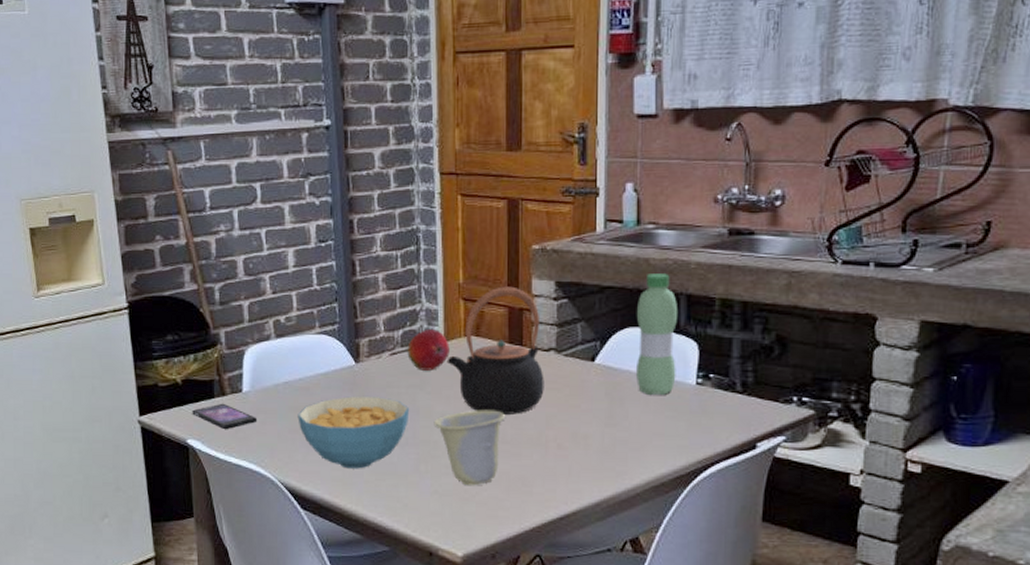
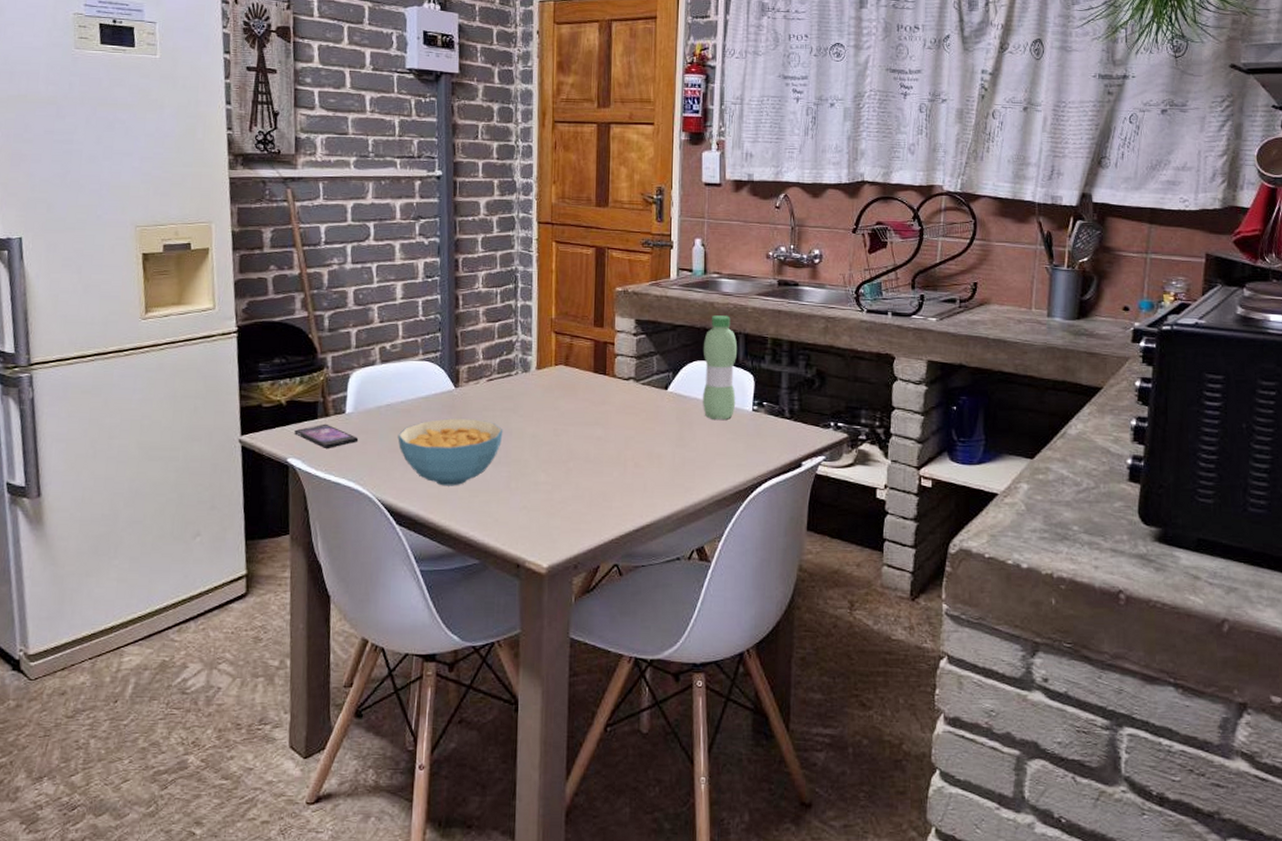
fruit: present [407,329,450,371] -> none [503,359,541,396]
cup: present [433,410,505,486] -> none [525,431,589,502]
teapot: present [447,286,544,414] -> none [538,322,624,436]

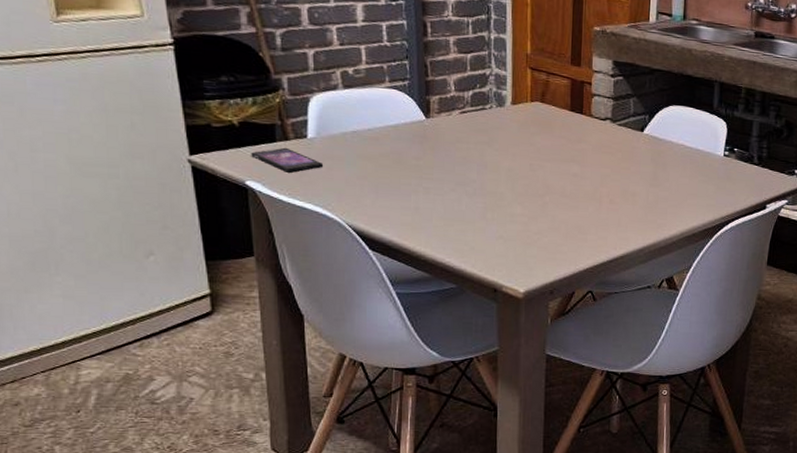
cereal bowl: present [398,418,503,486] -> none [366,148,478,215]
water bottle: present [703,315,737,421] -> none [677,62,712,163]

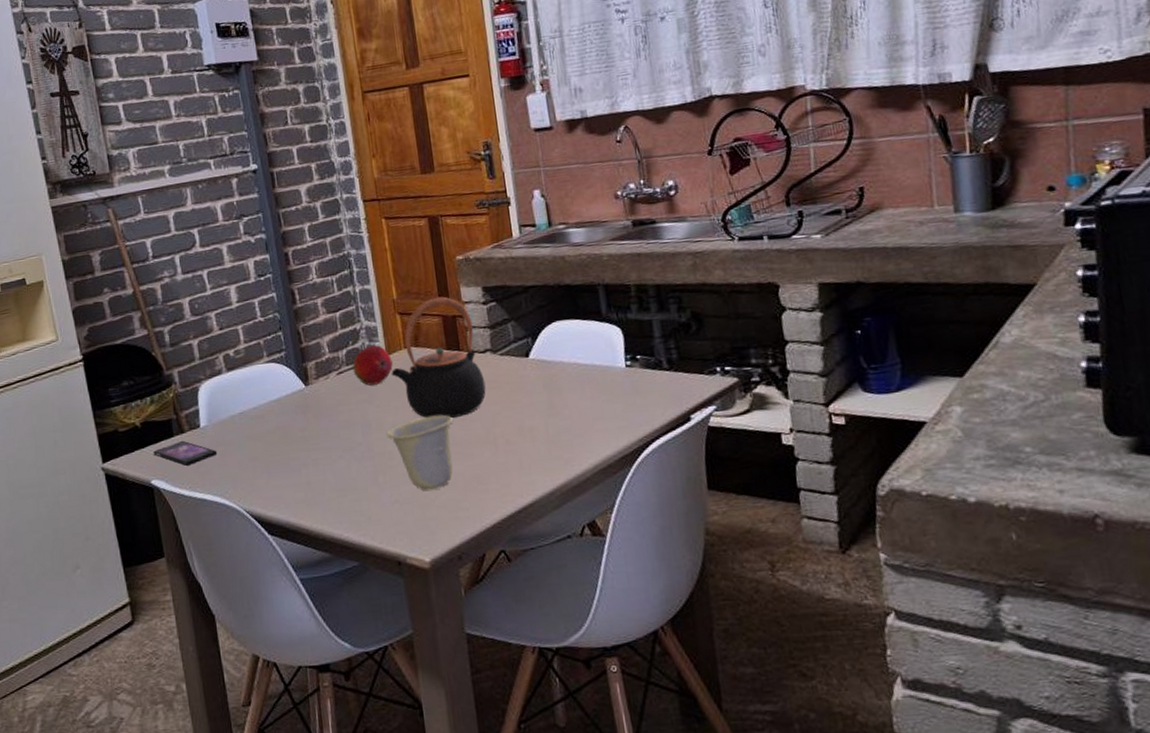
fruit: none [477,92,517,130] -> present [352,345,393,386]
cup: none [500,167,565,233] -> present [386,414,453,492]
teapot: none [514,60,601,173] -> present [391,296,486,418]

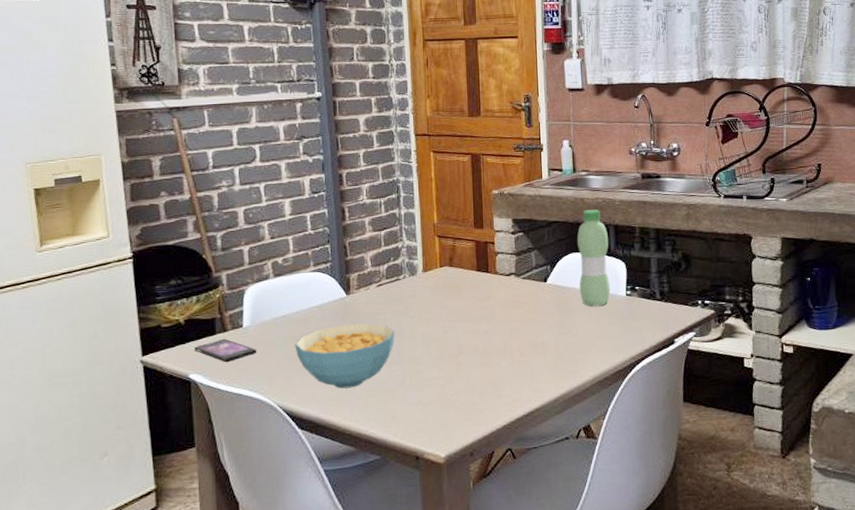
cereal bowl: none [255,415,362,489] -> present [295,323,395,389]
fruit: present [352,345,393,386] -> none [392,263,428,298]
cup: present [386,414,453,492] -> none [416,327,476,395]
teapot: present [391,296,486,418] -> none [426,224,508,331]
water bottle: none [560,268,607,383] -> present [577,209,611,307]

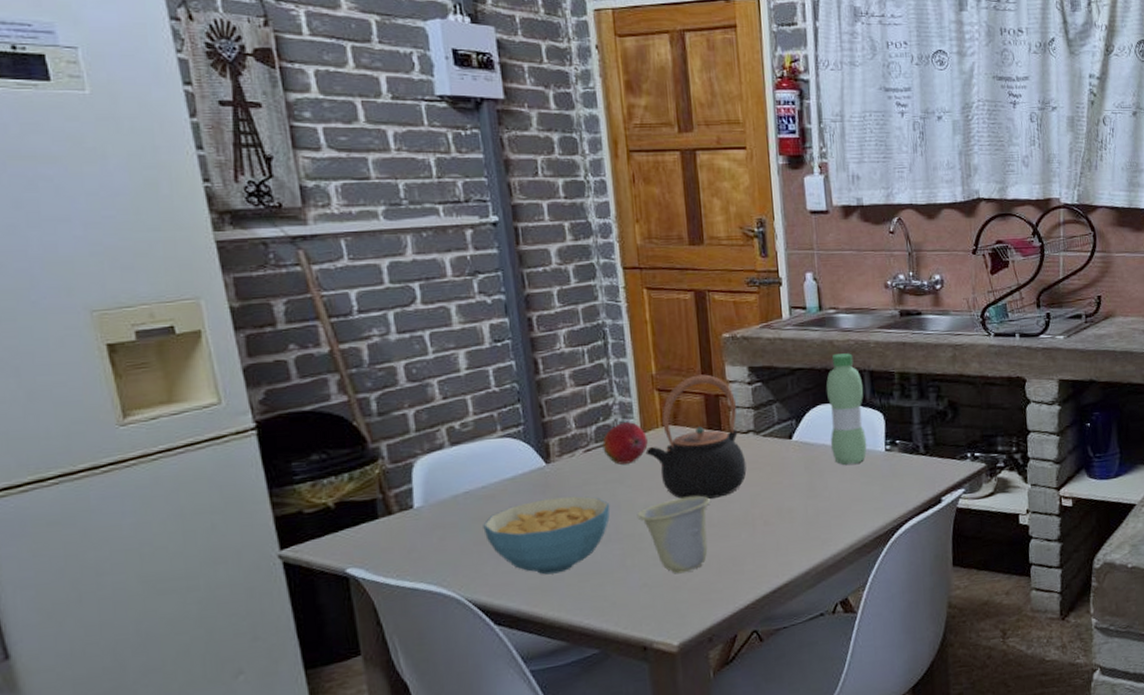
smartphone: present [194,338,257,363] -> none [350,523,435,553]
fruit: none [392,263,428,298] -> present [602,422,648,465]
cup: none [416,327,476,395] -> present [637,495,710,574]
teapot: none [426,224,508,331] -> present [645,374,747,499]

